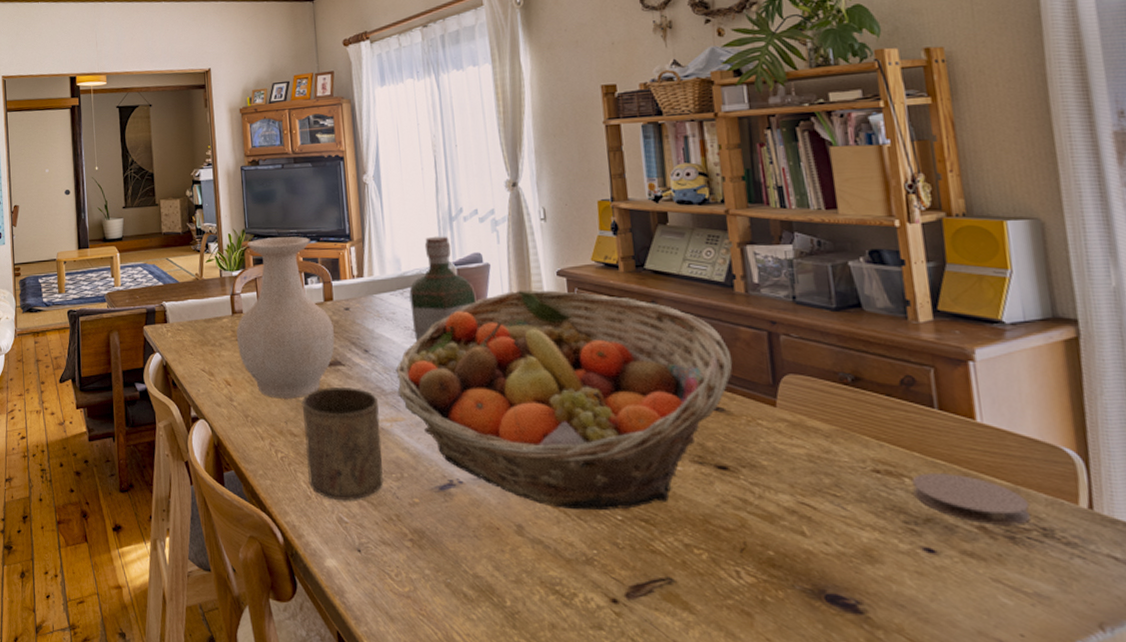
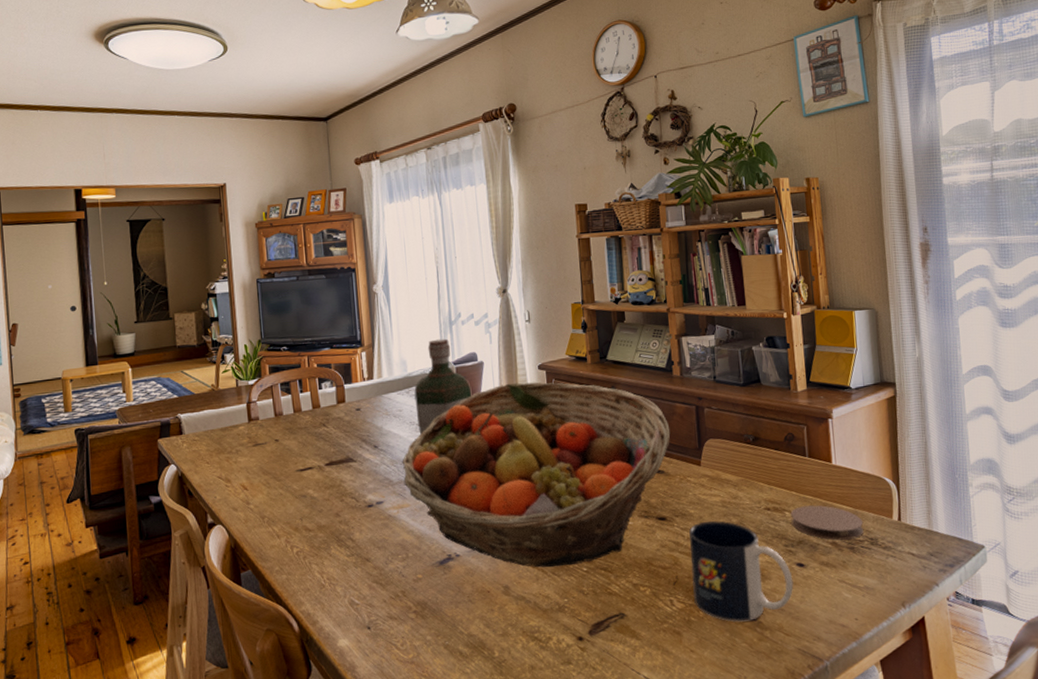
vase: present [236,236,335,399] -> none [252,344,347,498]
cup: present [301,387,383,501] -> none [316,481,391,585]
mug: none [761,477,919,614] -> present [689,521,794,622]

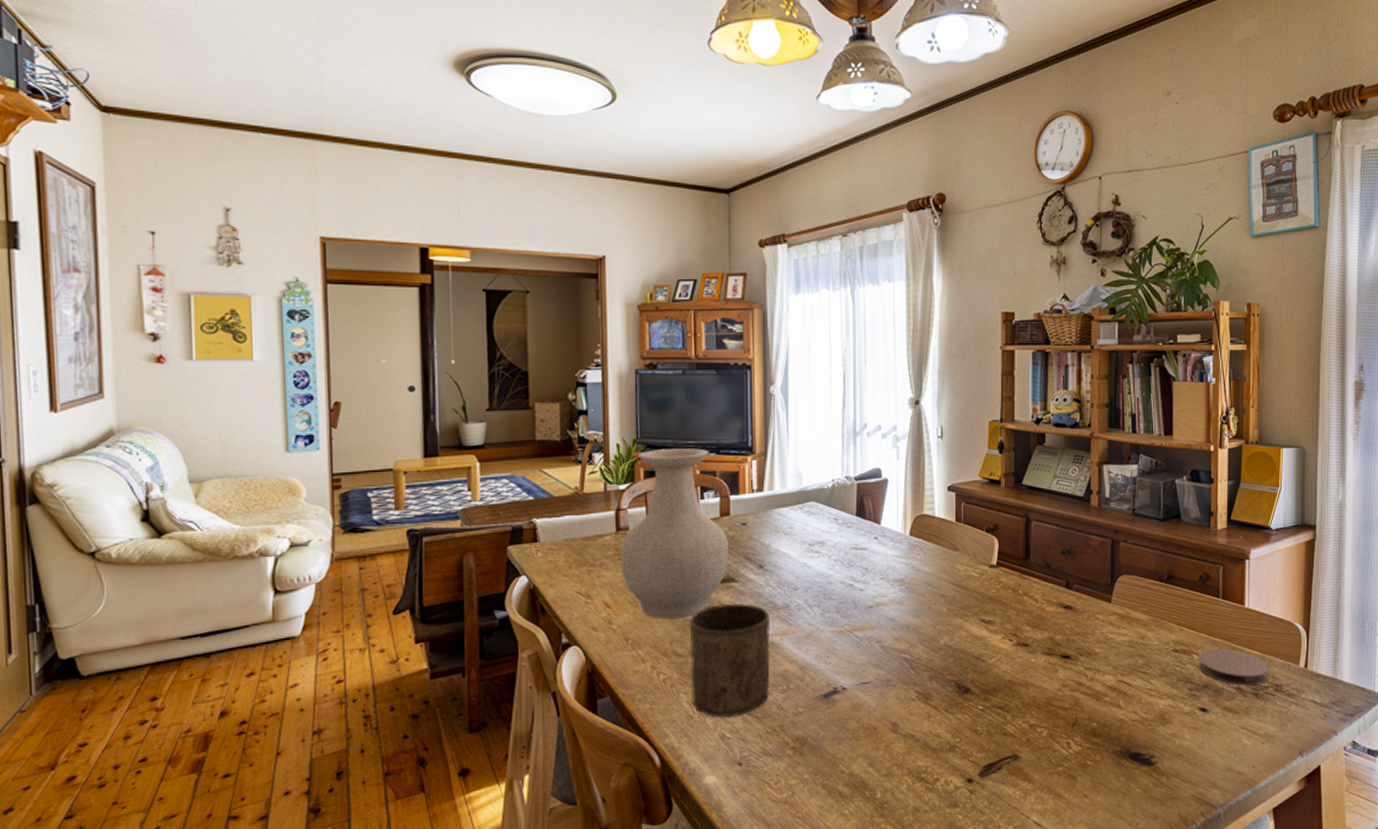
vase: none [252,344,347,498] -> present [619,448,729,619]
cup: none [316,481,391,585] -> present [689,603,771,717]
fruit basket: present [402,382,671,568] -> none [789,503,1083,705]
bottle: present [414,338,472,435] -> none [809,451,873,555]
mug: present [689,521,794,622] -> none [1091,661,1194,767]

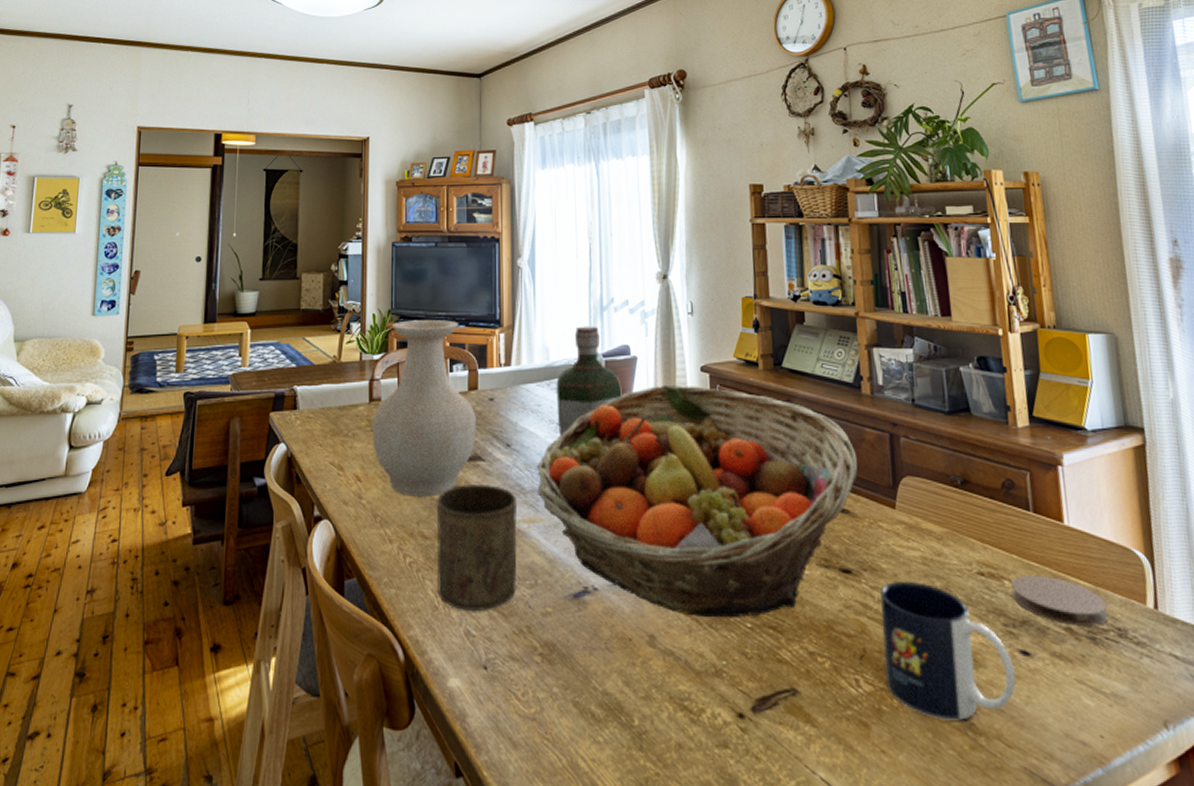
fruit basket: none [789,503,1083,705] -> present [537,384,858,618]
bottle: none [809,451,873,555] -> present [556,326,622,436]
mug: none [1091,661,1194,767] -> present [880,580,1016,720]

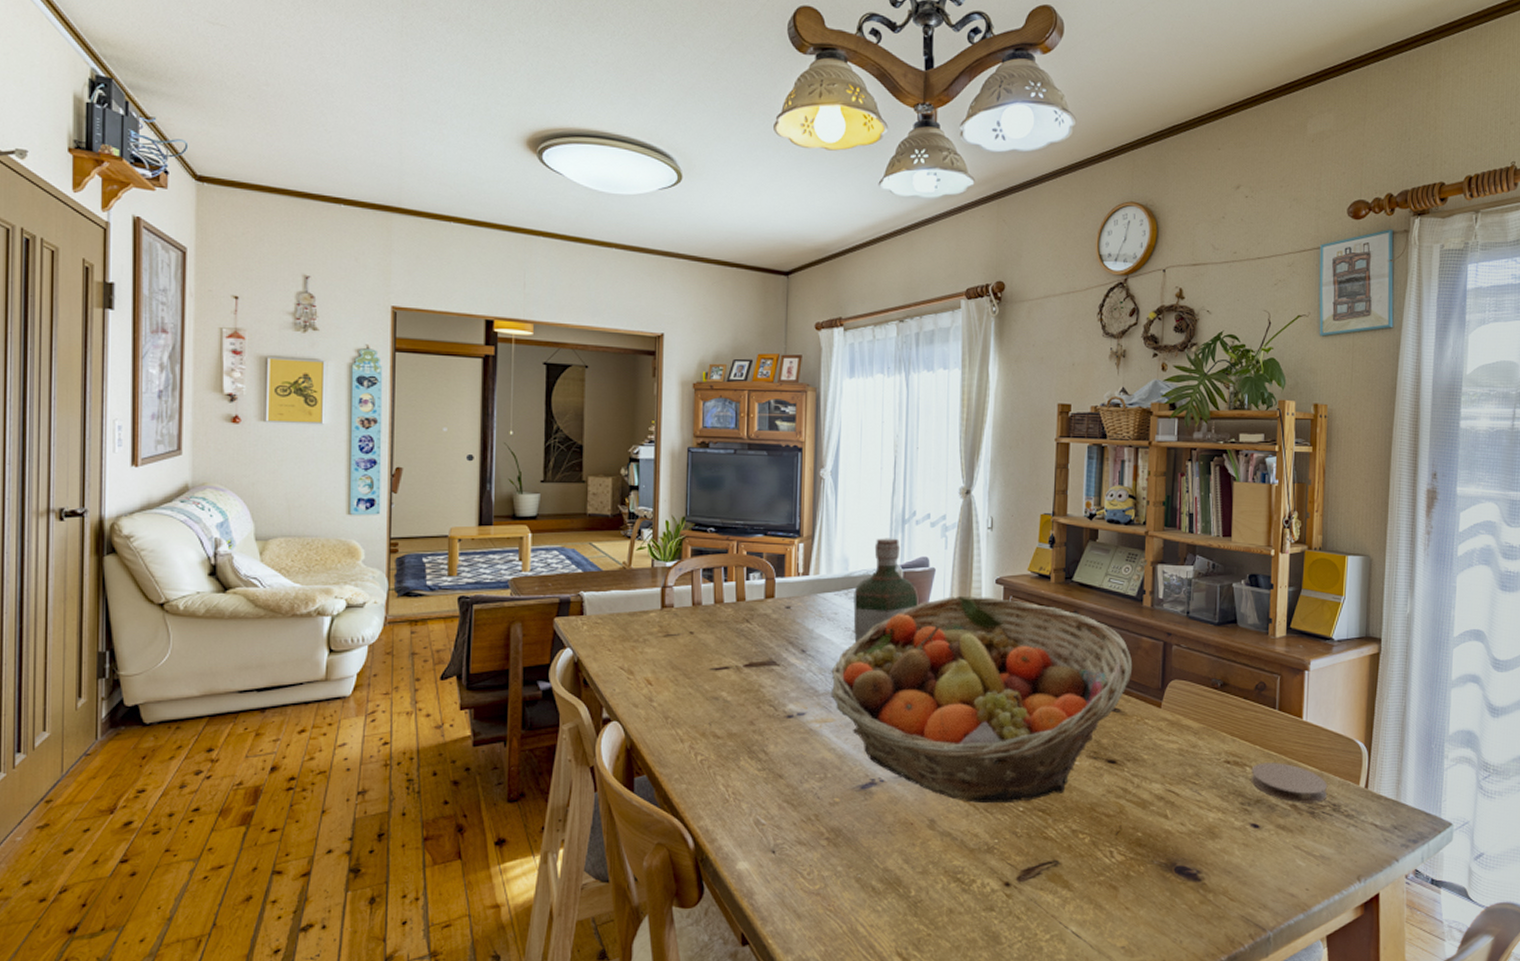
vase: present [371,320,476,497] -> none [663,528,772,699]
cup: present [436,485,518,612] -> none [727,688,811,803]
mug: present [880,580,1016,720] -> none [1135,769,1245,881]

